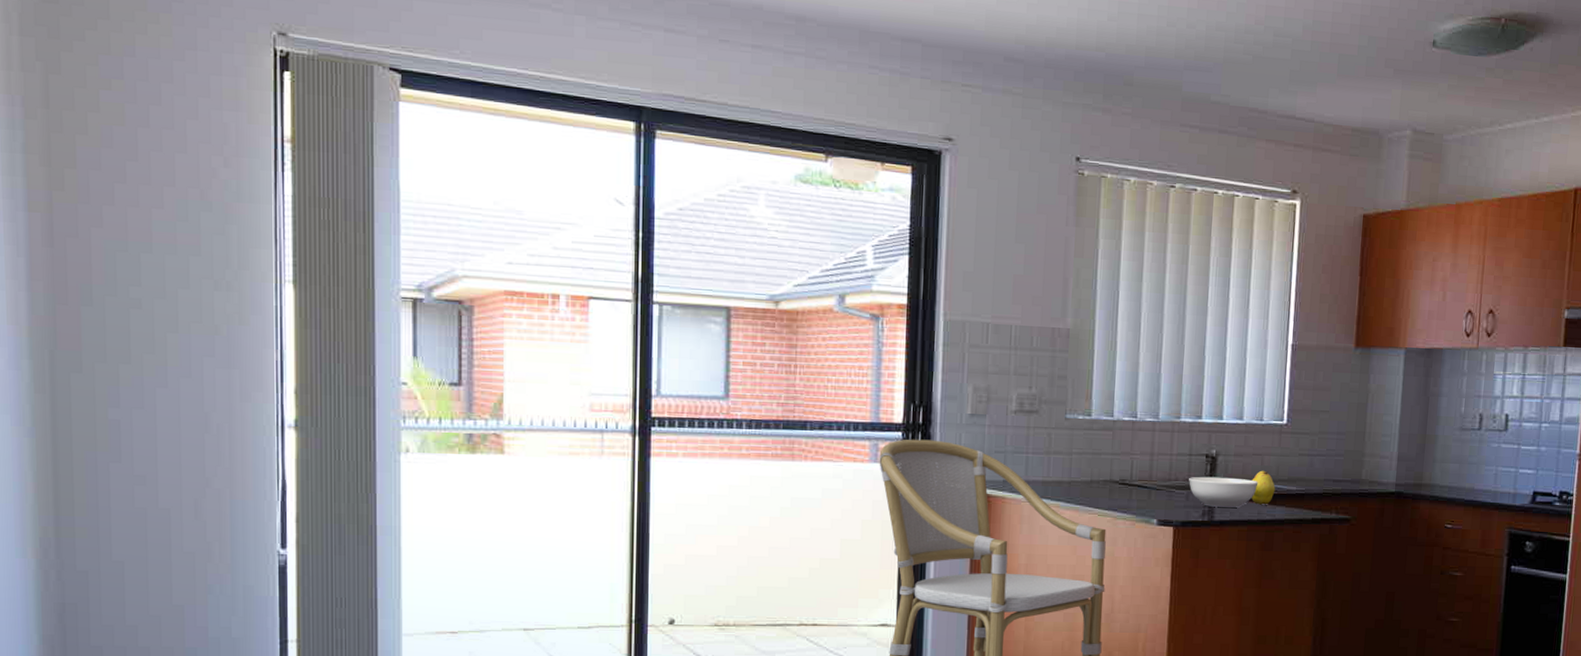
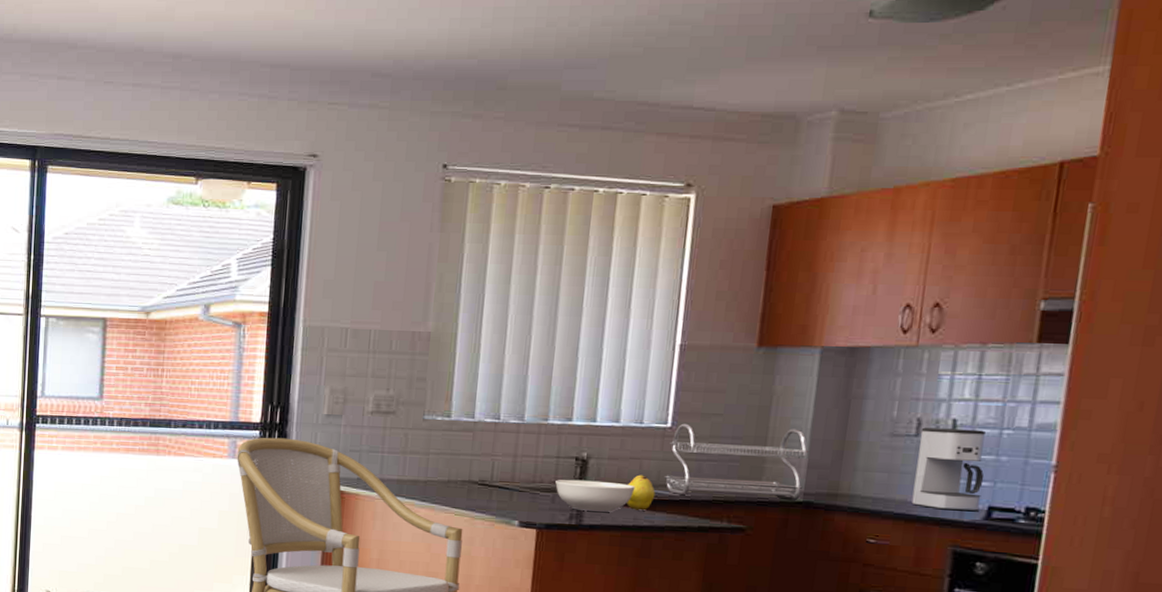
dish rack: none [1282,420,1399,492] -> present [664,423,809,501]
coffee maker: none [1477,422,1530,497] -> present [911,427,985,512]

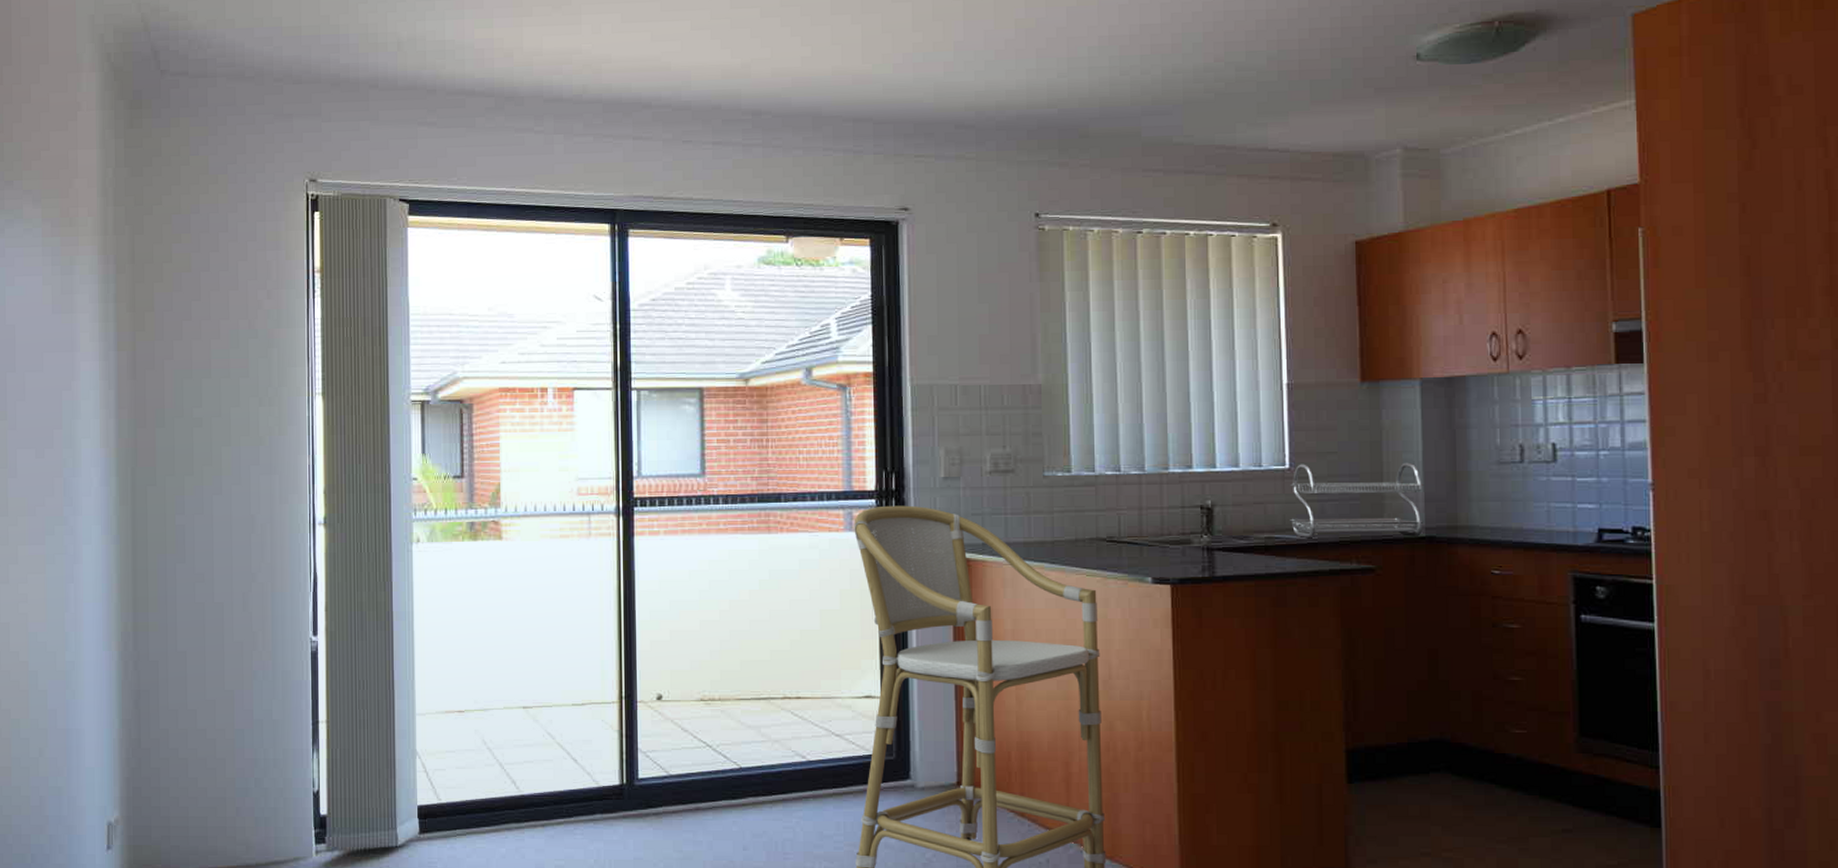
bowl: present [554,479,636,512] -> none [1182,529,1263,561]
fruit: present [627,474,656,511] -> none [1255,520,1283,557]
coffee maker: present [911,427,985,512] -> none [1524,452,1590,535]

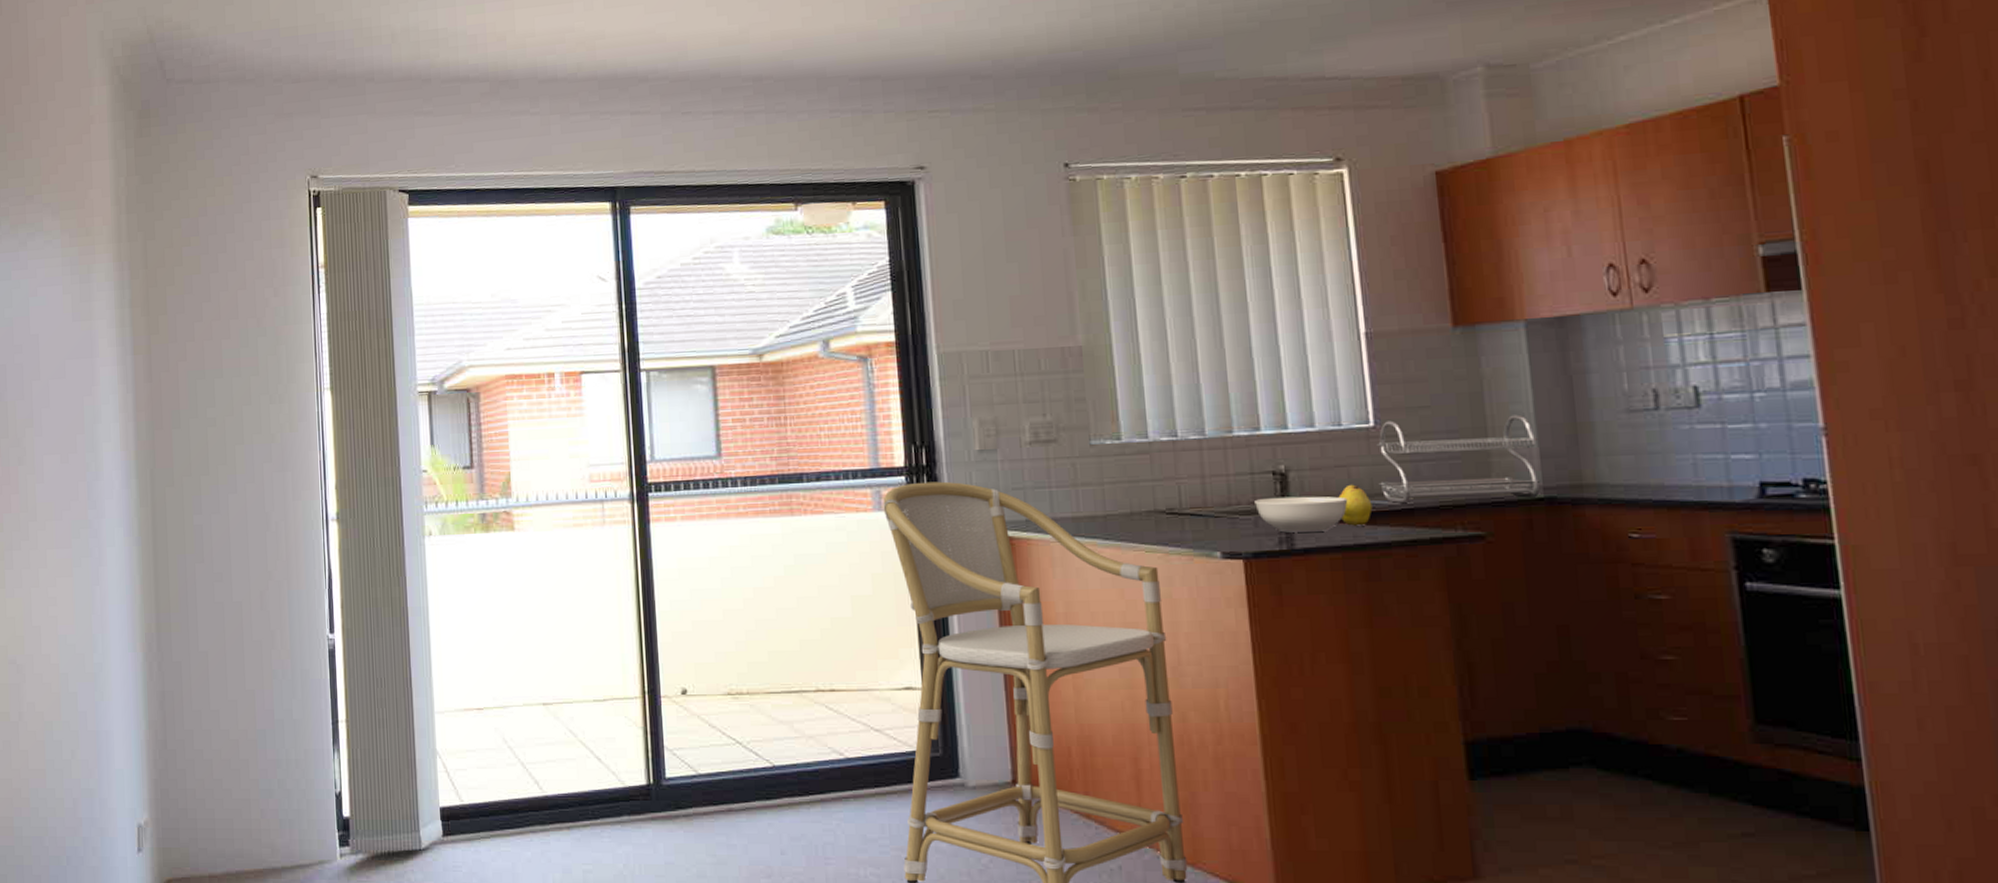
bowl: none [1182,529,1263,561] -> present [1253,496,1348,533]
fruit: none [1255,520,1283,557] -> present [1338,484,1373,526]

